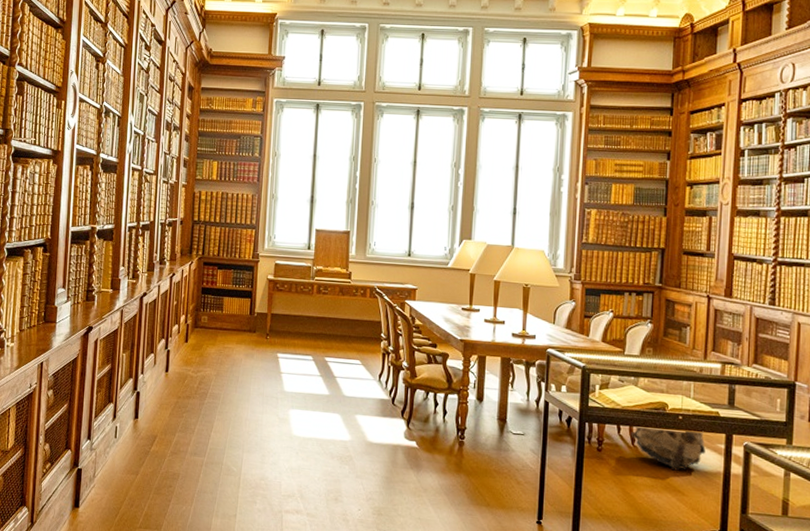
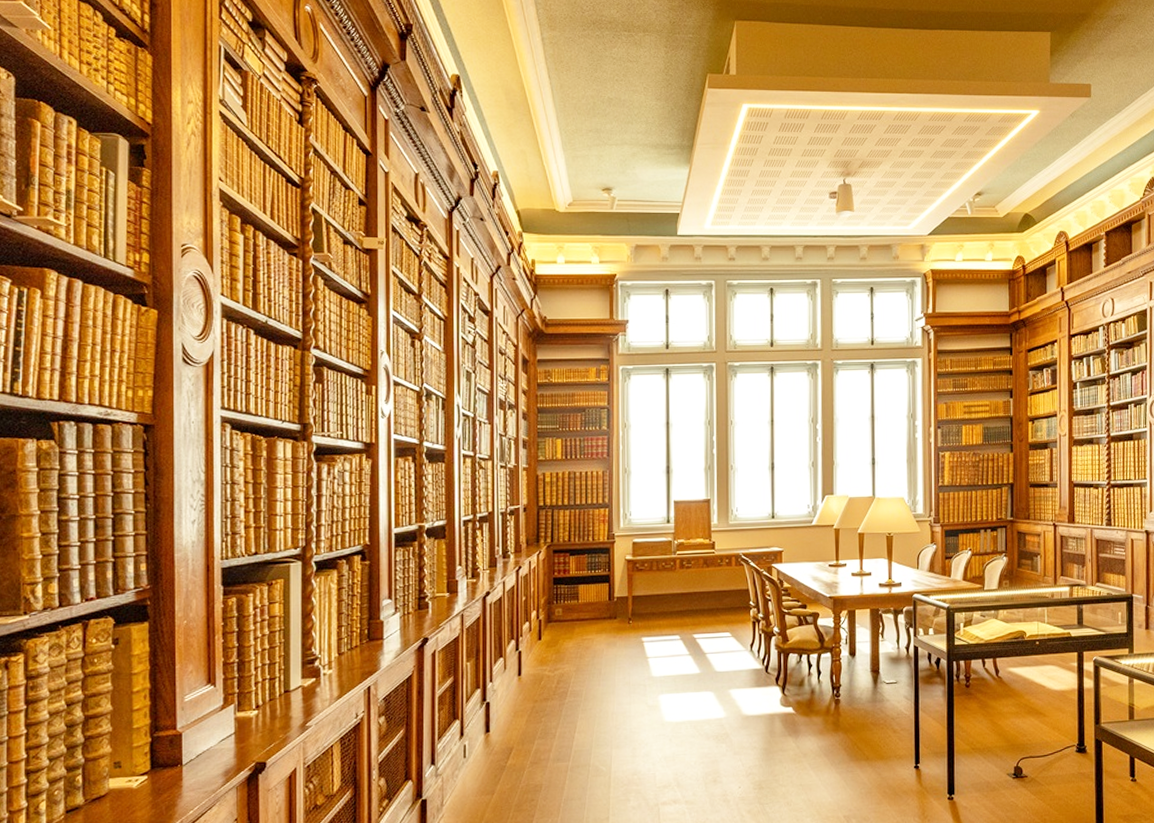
backpack: present [630,426,706,471] -> none [994,652,1061,694]

